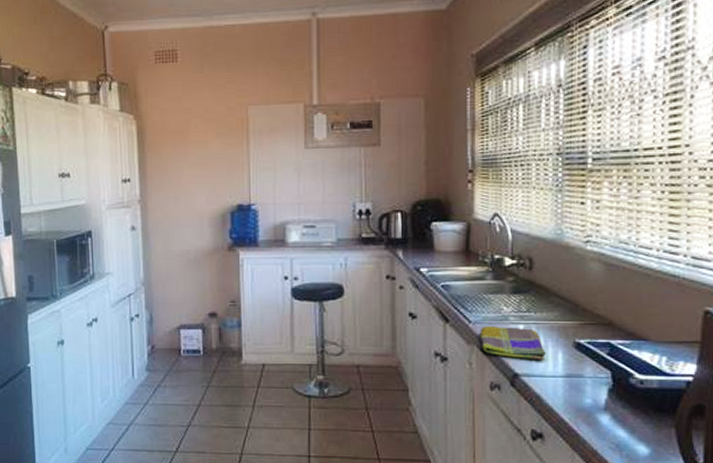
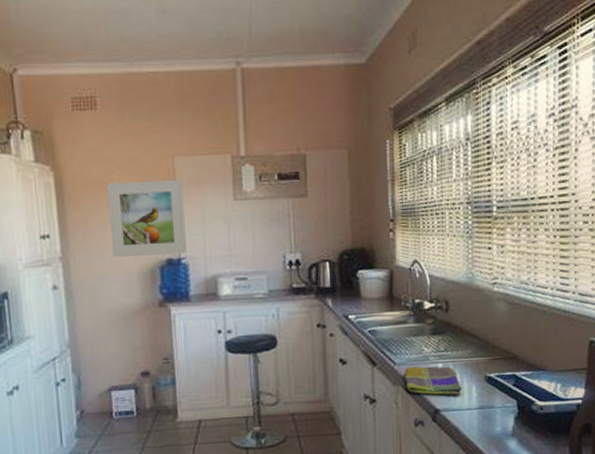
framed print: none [184,128,256,202] -> present [107,180,186,258]

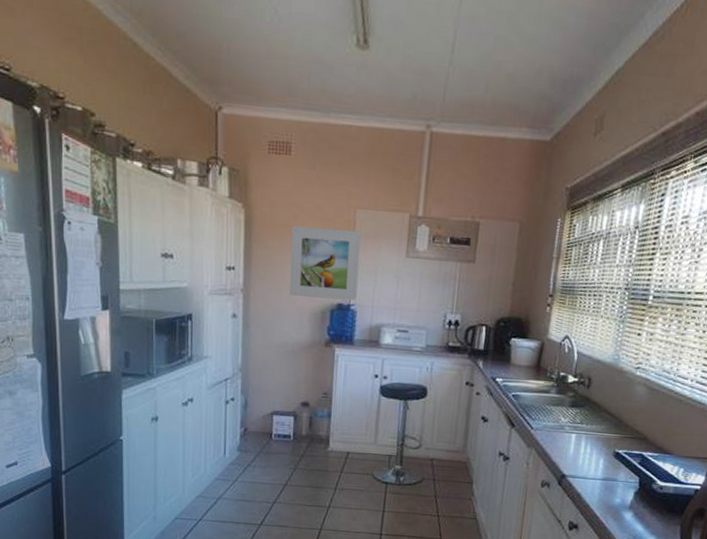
dish towel: present [405,366,462,396] -> none [539,432,591,465]

